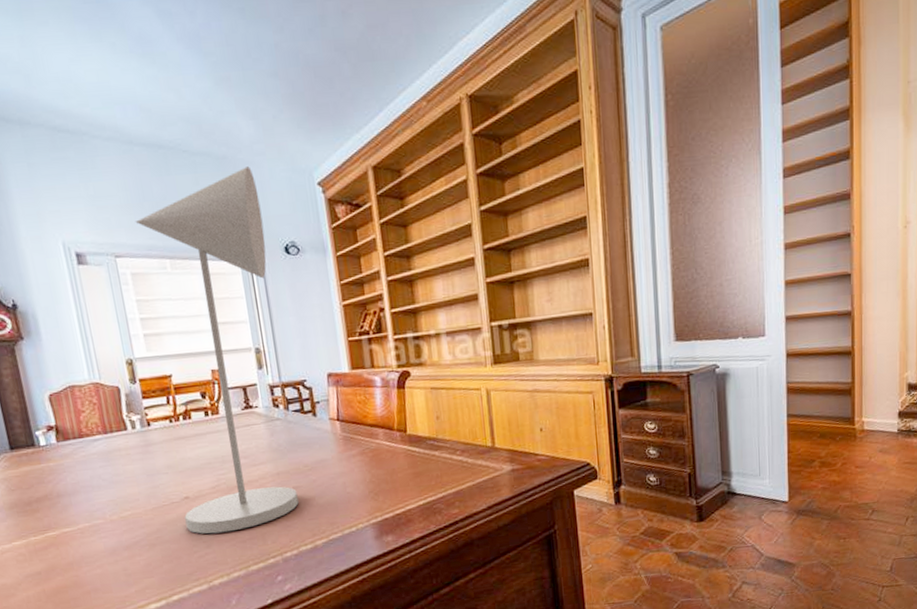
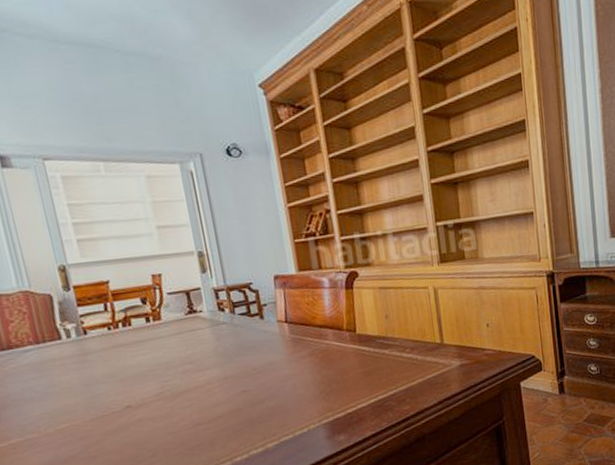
desk lamp: present [135,166,299,534] -> none [64,67,248,443]

